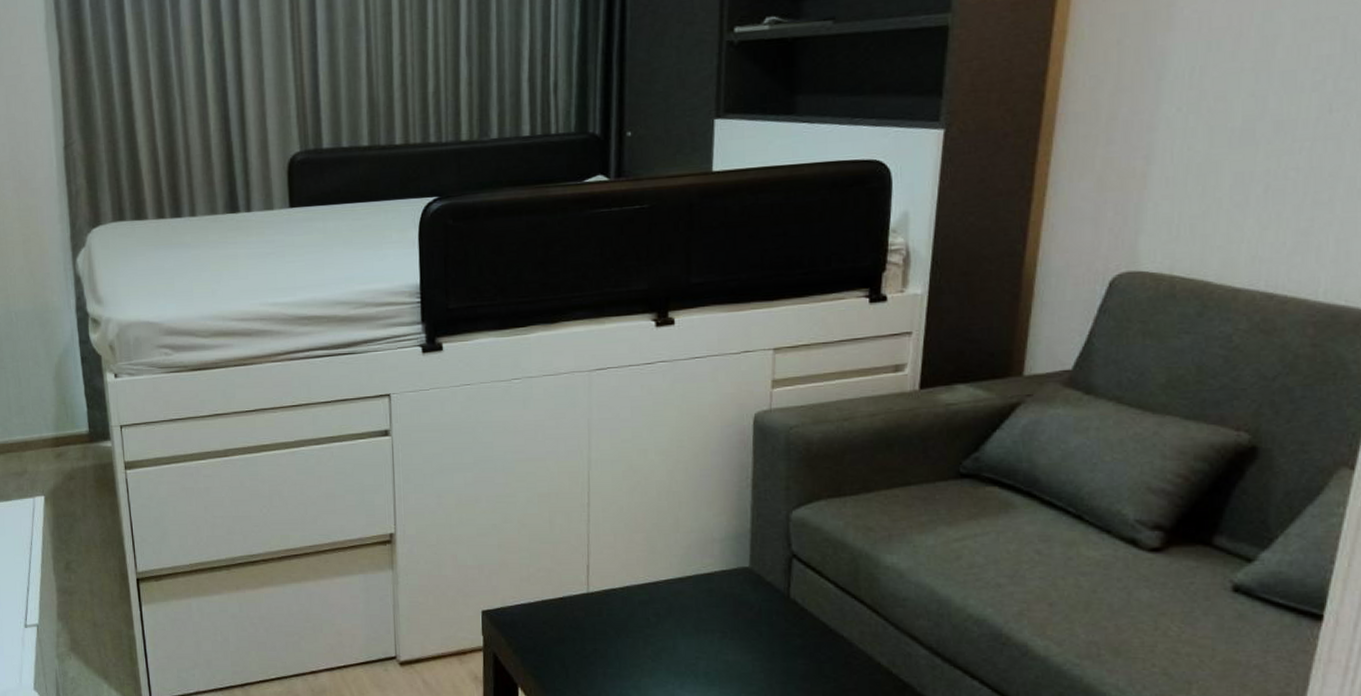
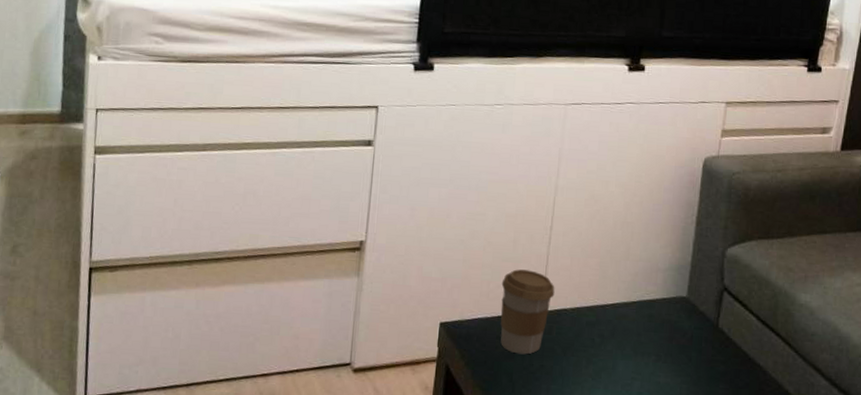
coffee cup: none [541,551,600,639] -> present [500,269,555,355]

